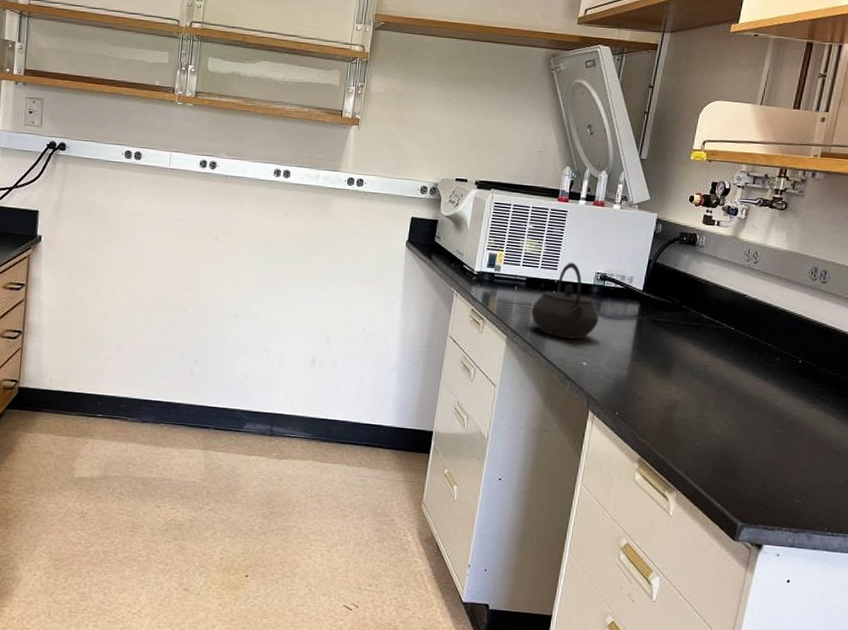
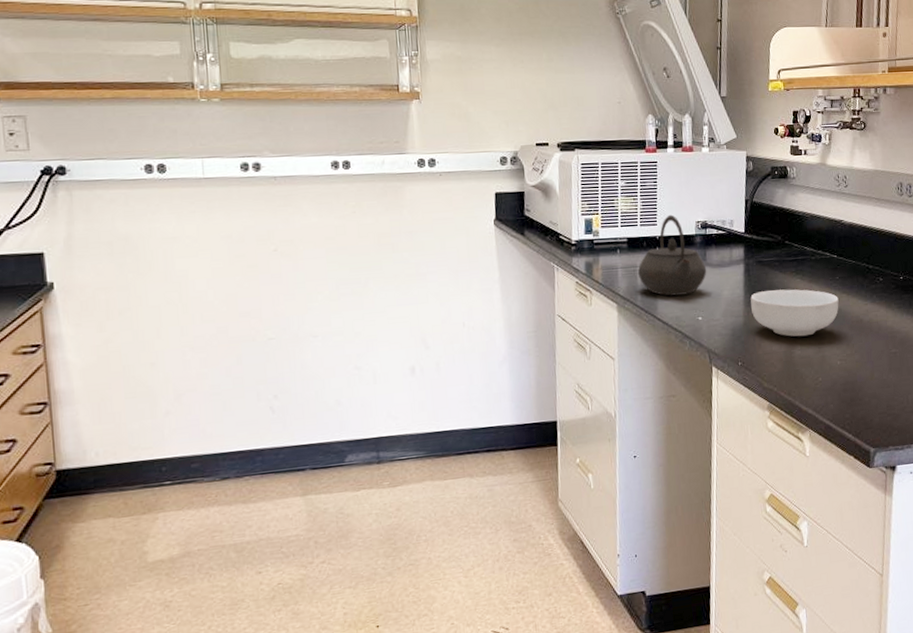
cereal bowl: none [637,349,729,400] -> present [750,289,839,337]

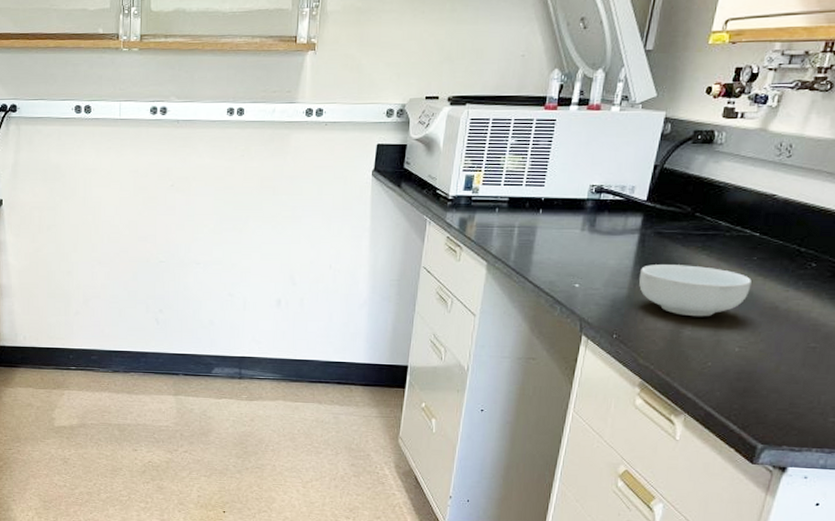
kettle: present [637,214,707,296] -> none [514,176,594,260]

